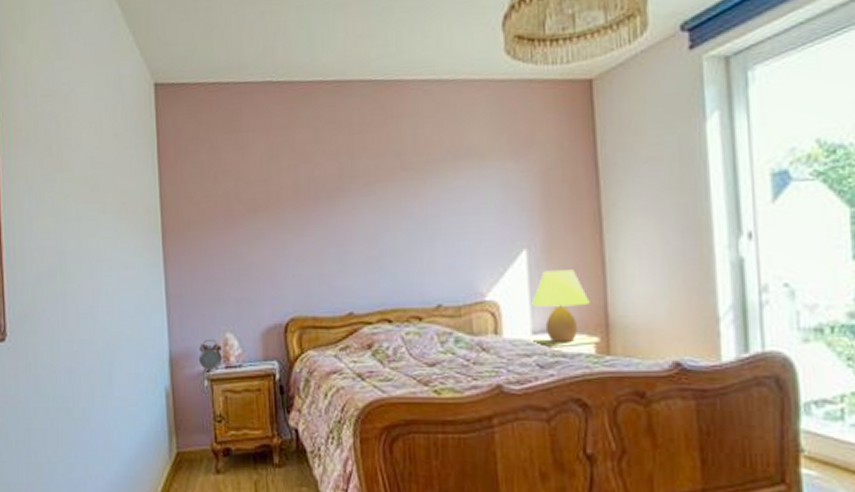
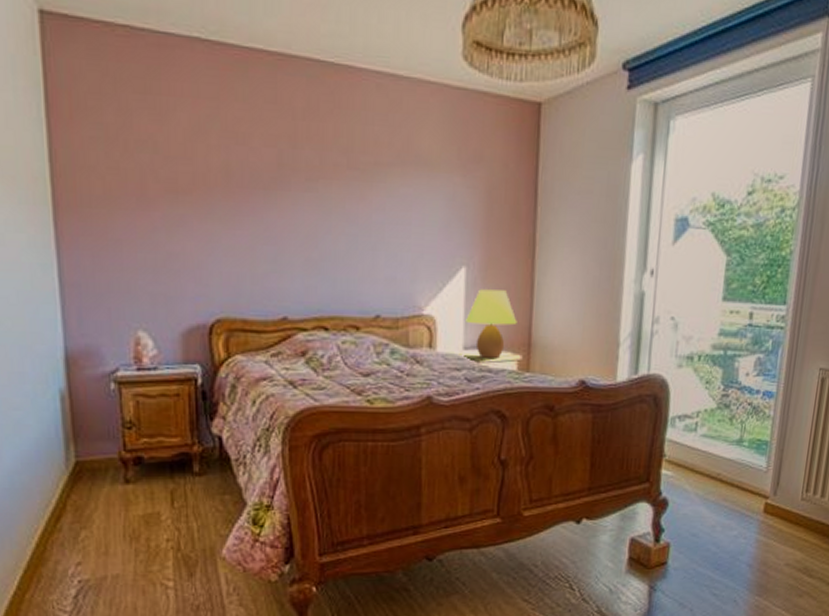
alarm clock: present [198,340,223,372] -> none [102,337,134,374]

